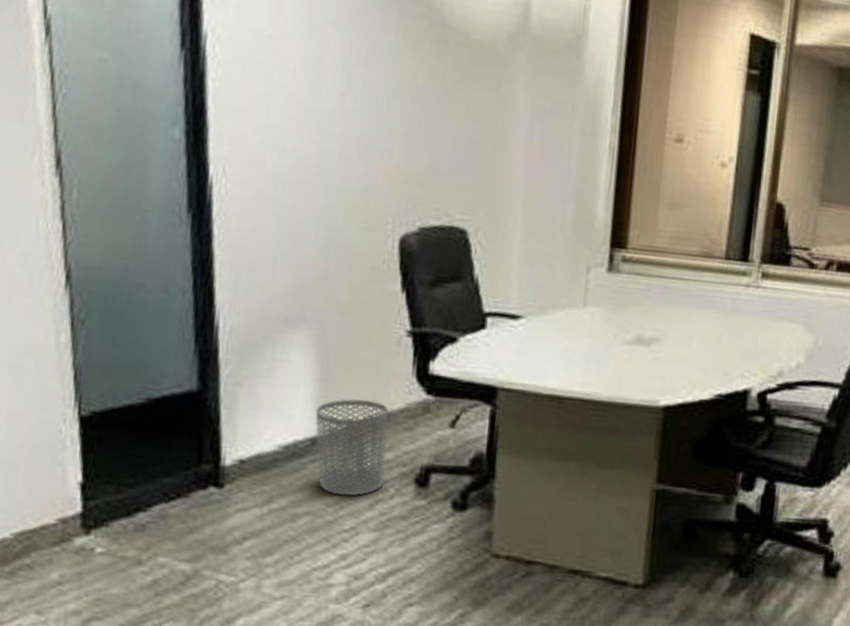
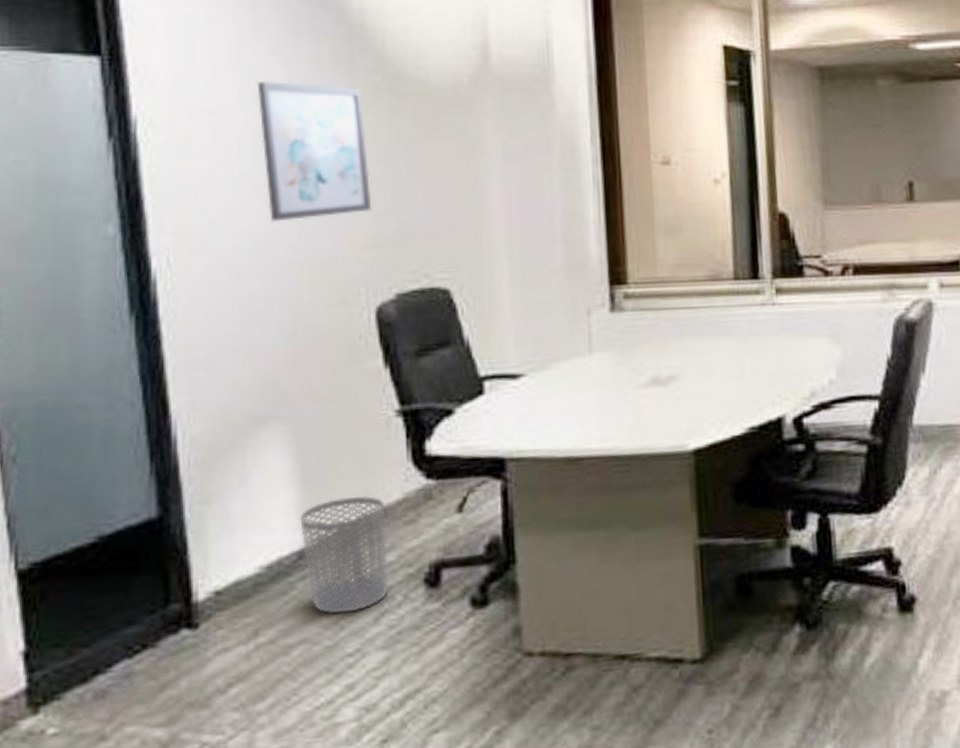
wall art: none [315,13,410,149] -> present [257,81,372,222]

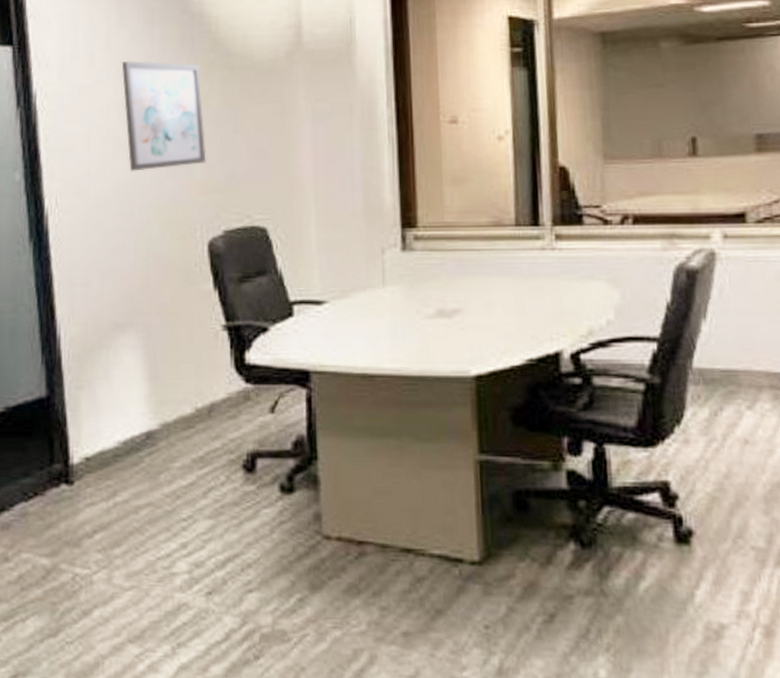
waste bin: present [300,496,389,615] -> none [148,393,215,486]

